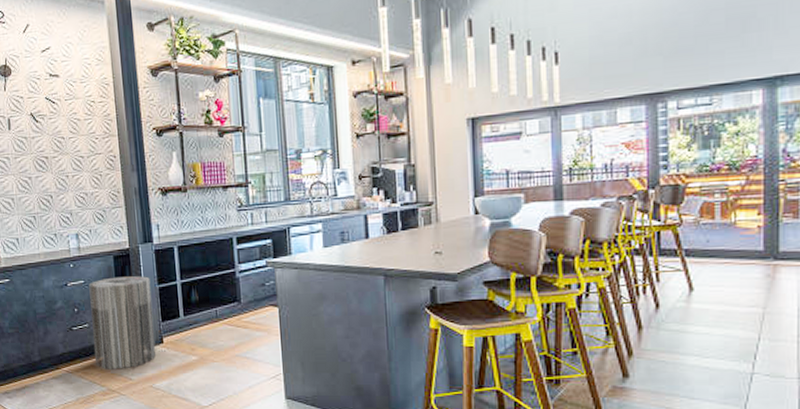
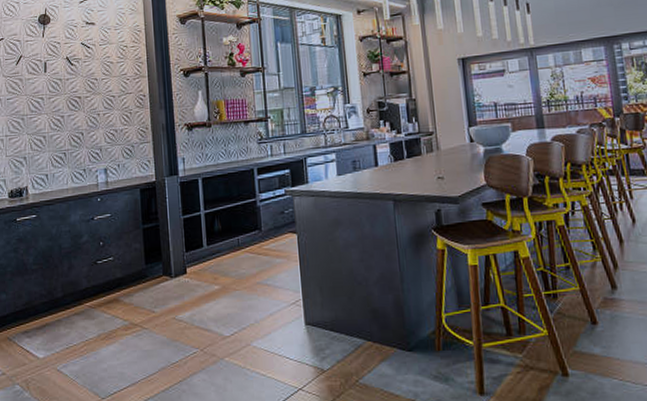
trash can: present [89,276,156,369] -> none [115,208,180,303]

